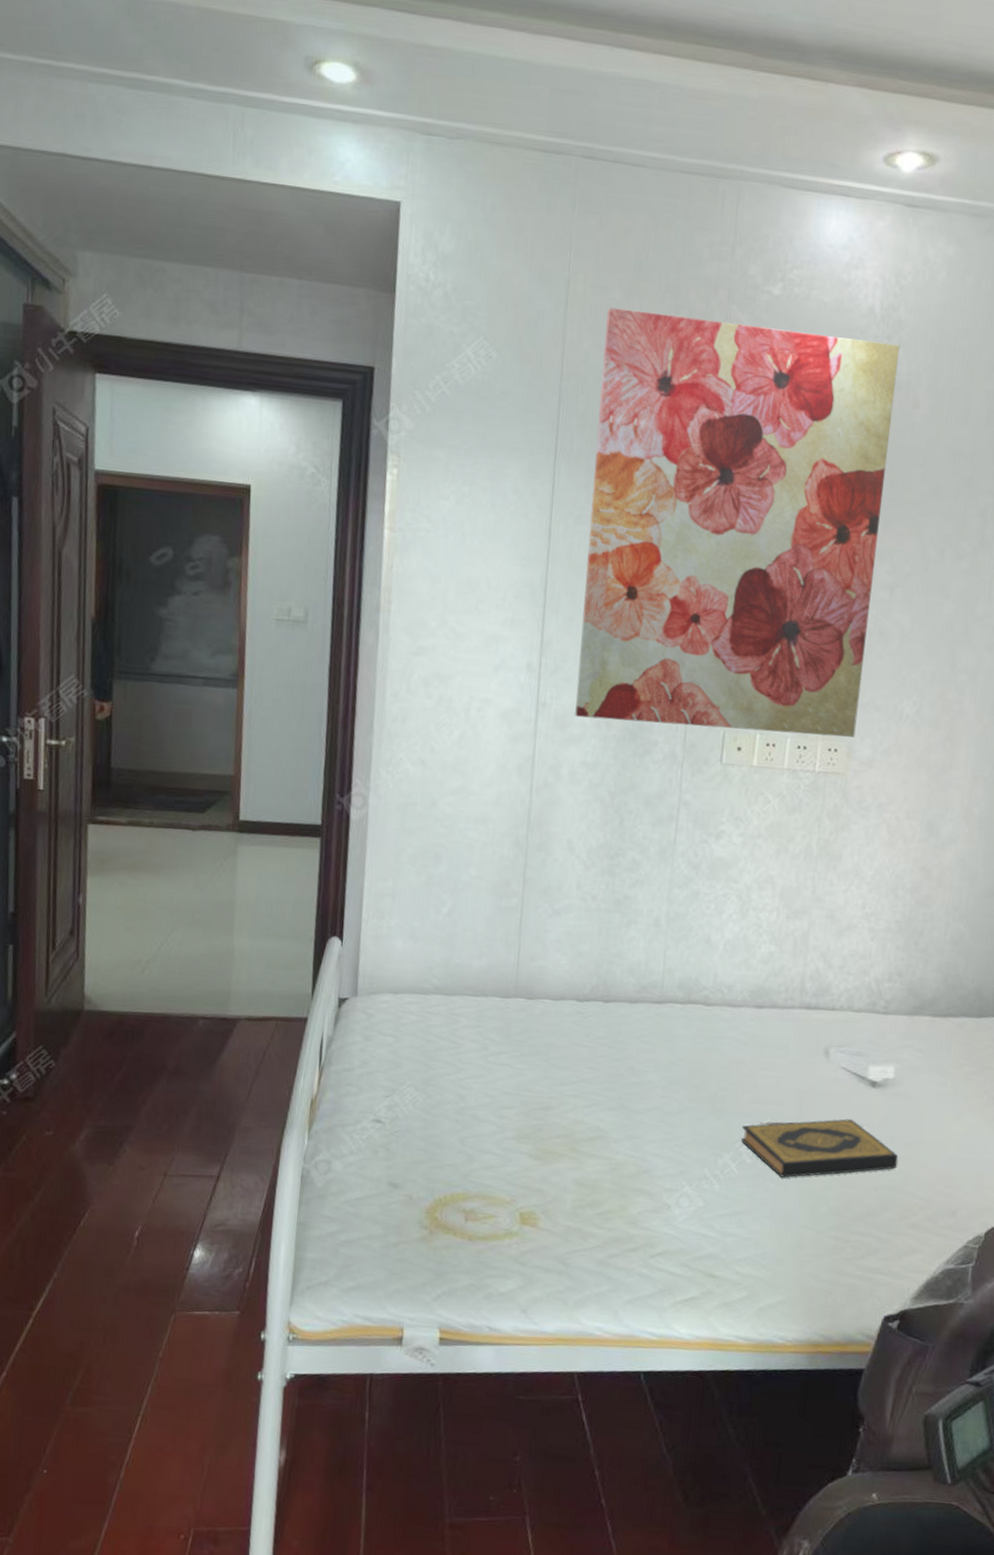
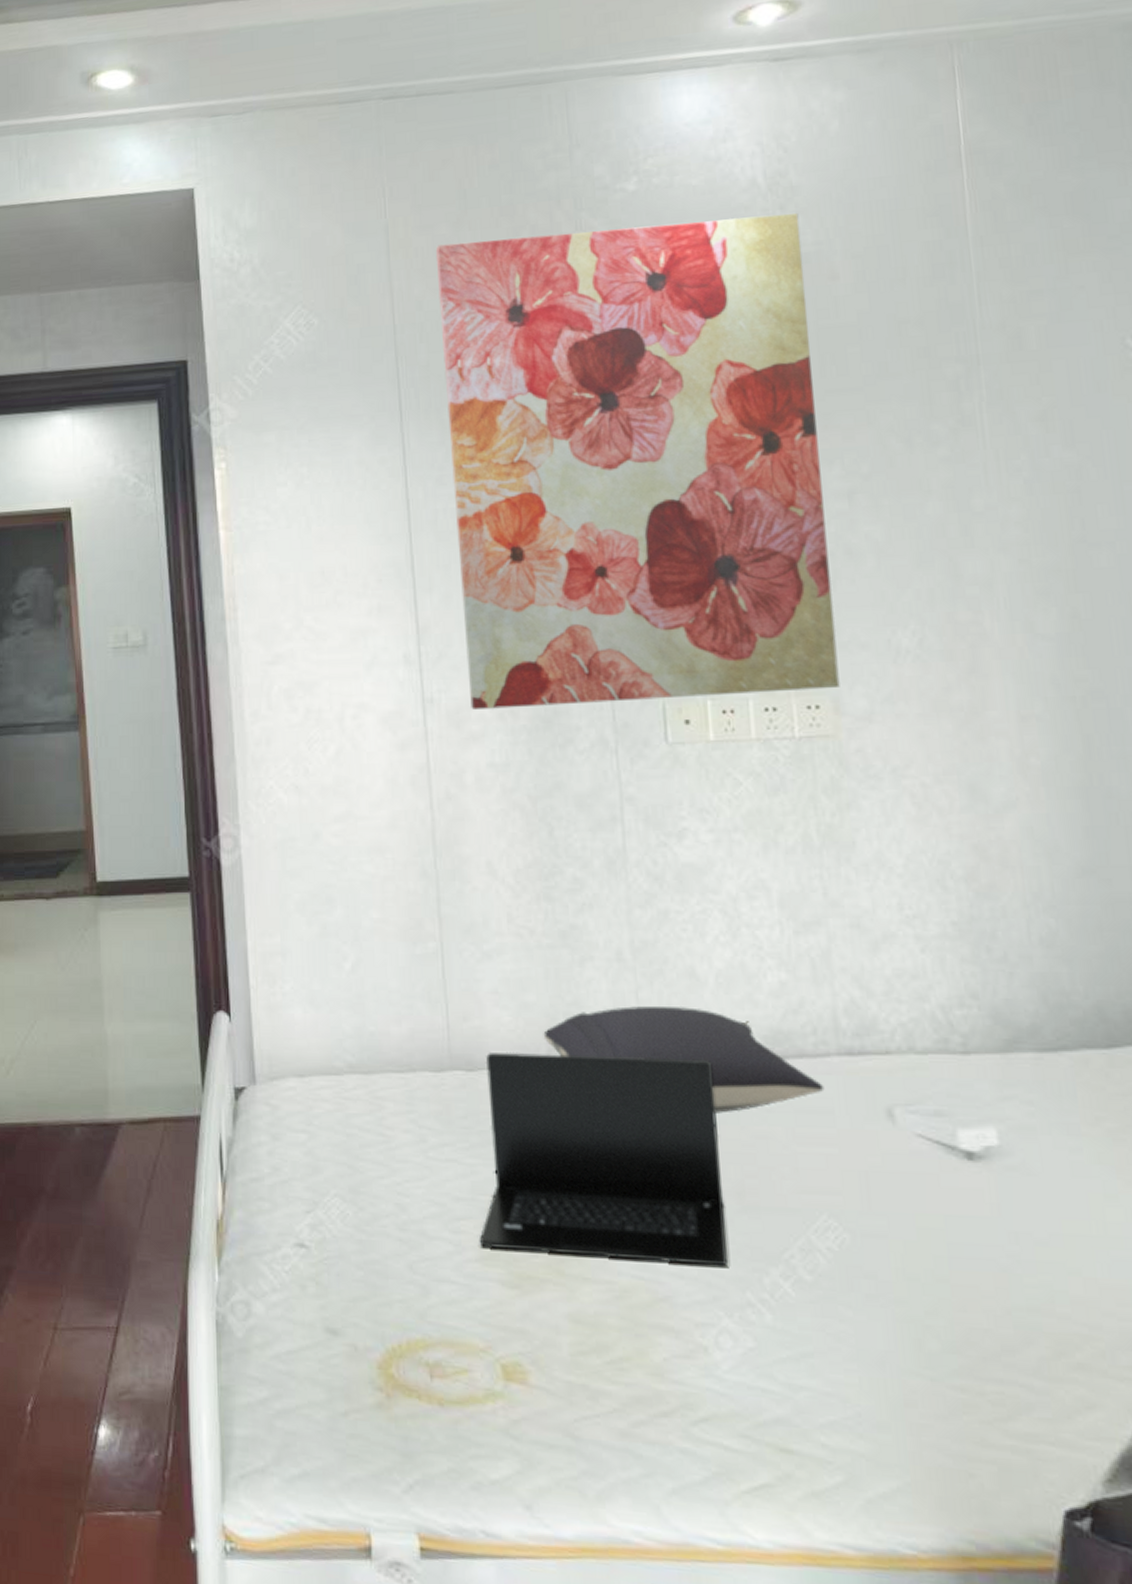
laptop: none [517,986,710,1151] -> present [479,1051,729,1267]
pillow: none [590,960,786,1044] -> present [543,1006,825,1113]
hardback book: present [740,1119,899,1178] -> none [788,1209,1034,1300]

